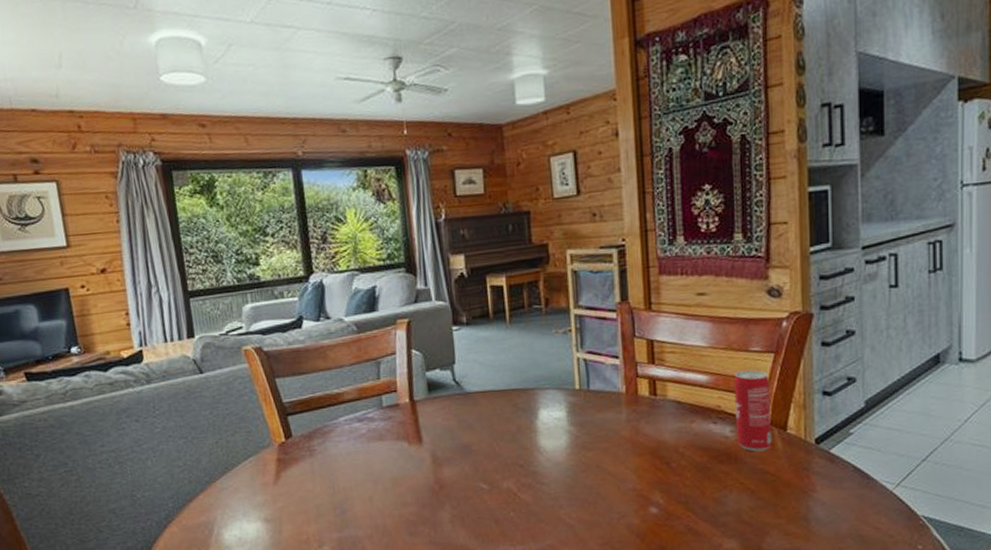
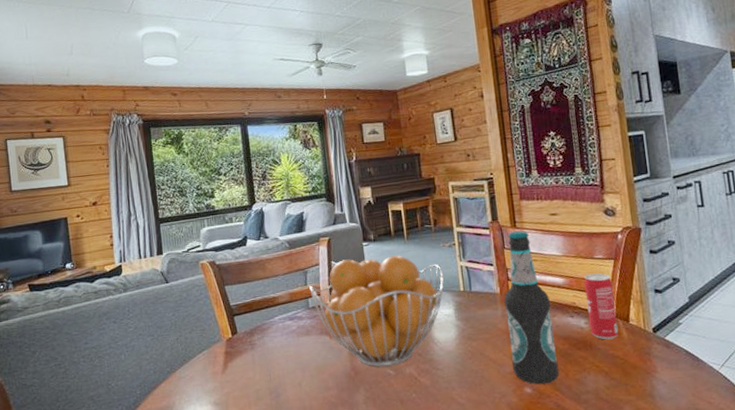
fruit basket: none [383,343,556,480] -> present [309,255,445,367]
bottle: none [630,315,694,504] -> present [504,231,560,385]

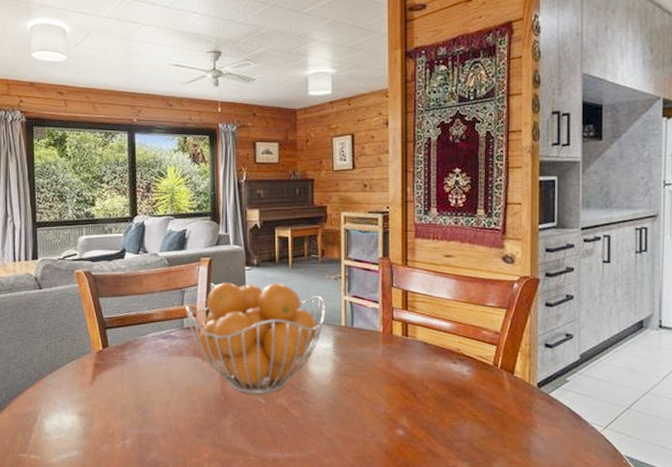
bottle: present [504,231,560,385] -> none [386,270,435,428]
beverage can: present [584,273,619,340] -> none [472,321,502,390]

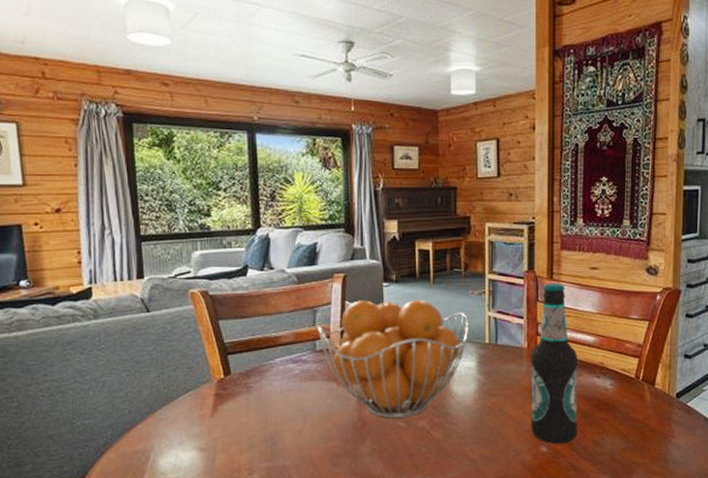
bottle: none [386,270,435,428] -> present [530,284,578,444]

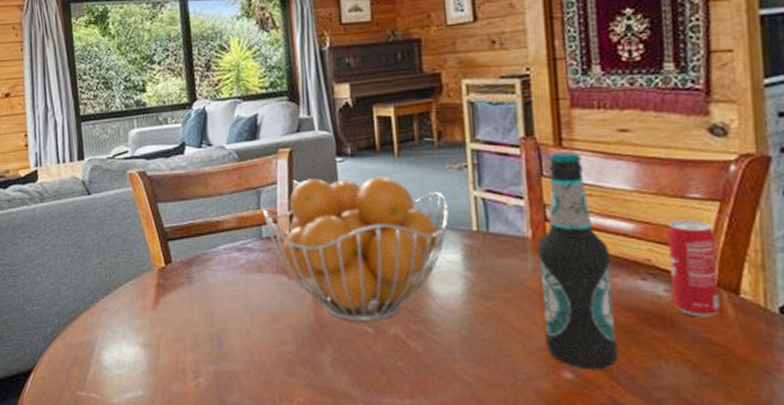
beverage can: none [614,334,644,403] -> present [667,219,721,318]

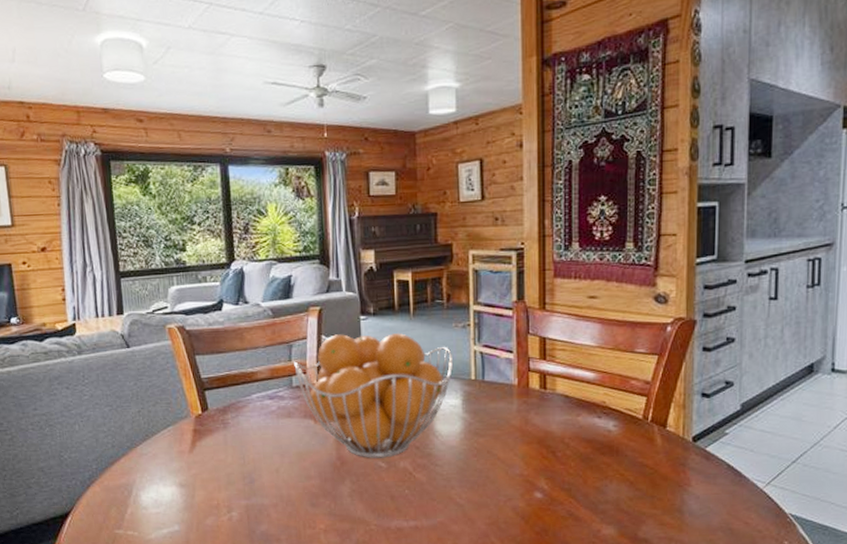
bottle: present [538,152,619,370] -> none [522,314,577,490]
beverage can: present [667,219,721,318] -> none [618,369,653,446]

